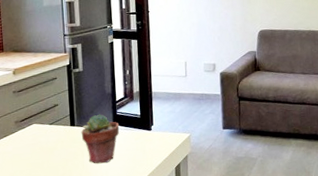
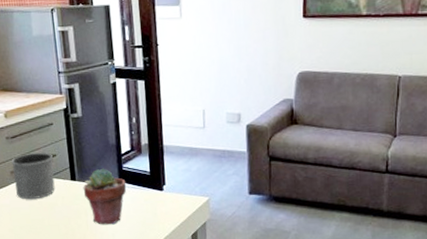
mug: none [16,103,56,146] -> present [11,153,55,200]

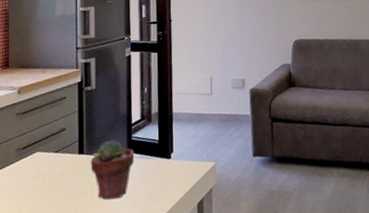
mug: present [11,153,55,200] -> none [19,127,62,178]

